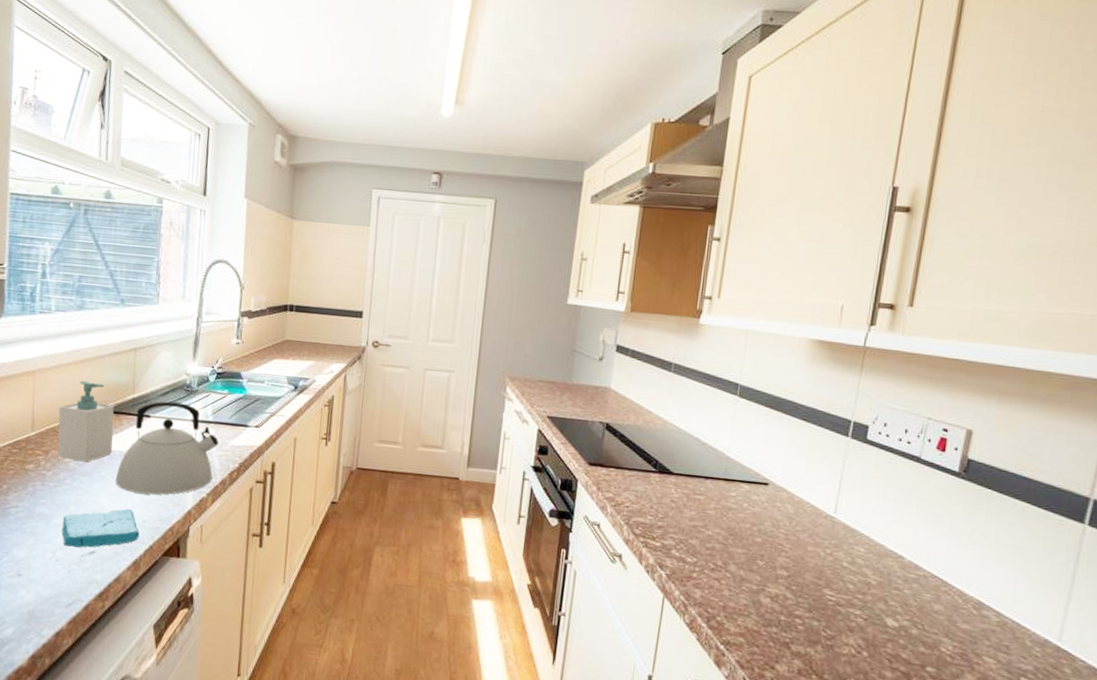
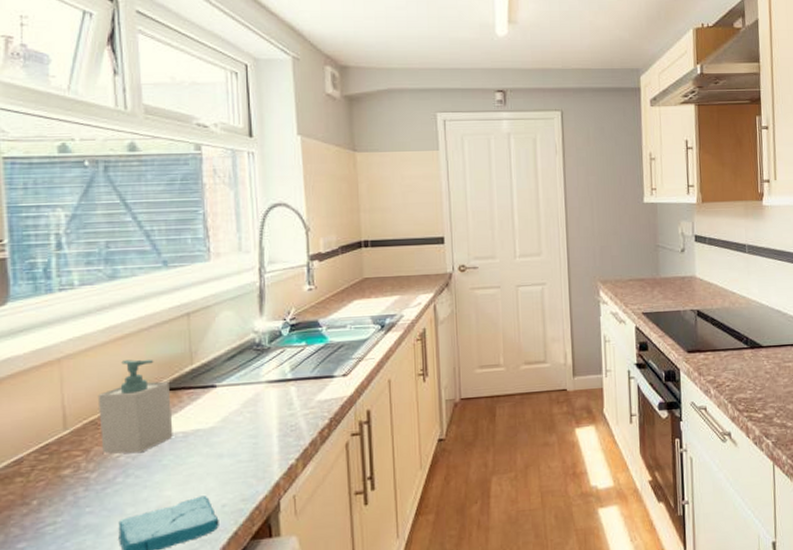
kettle: present [115,401,218,495] -> none [181,364,302,476]

